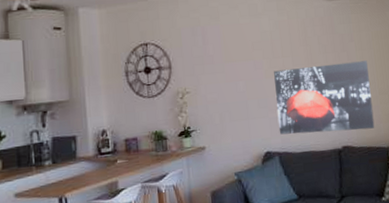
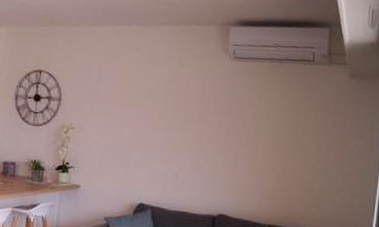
wall art: present [274,60,375,135] -> none [156,123,263,202]

